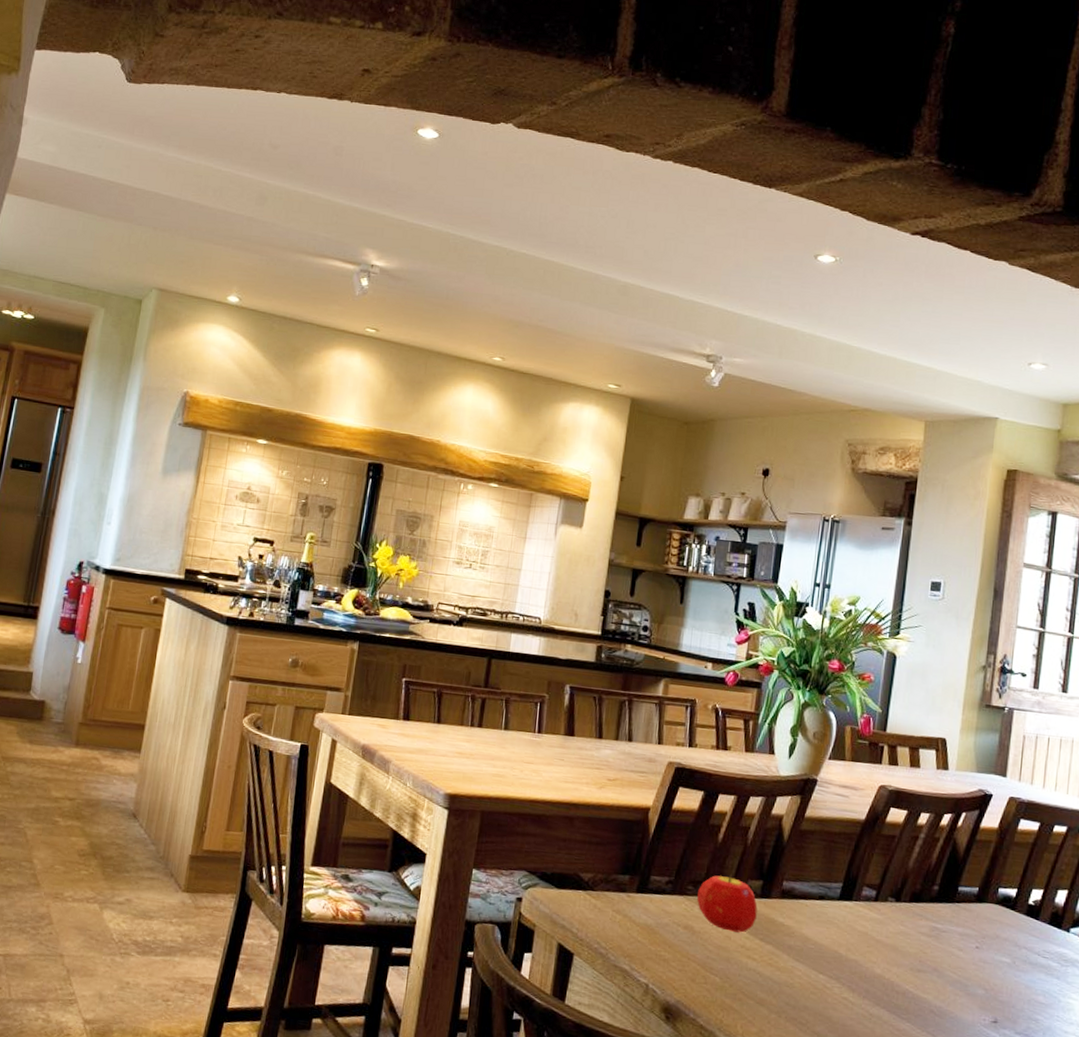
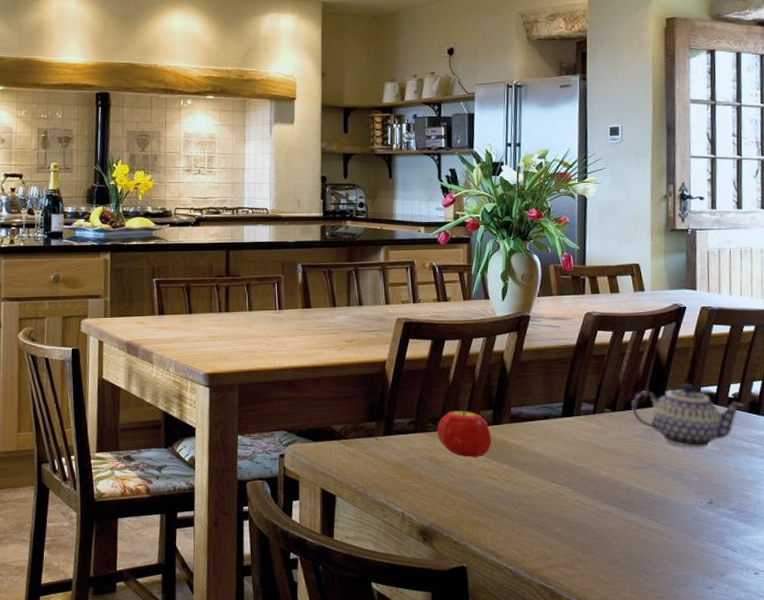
teapot: none [918,880,1045,958] -> present [632,383,744,448]

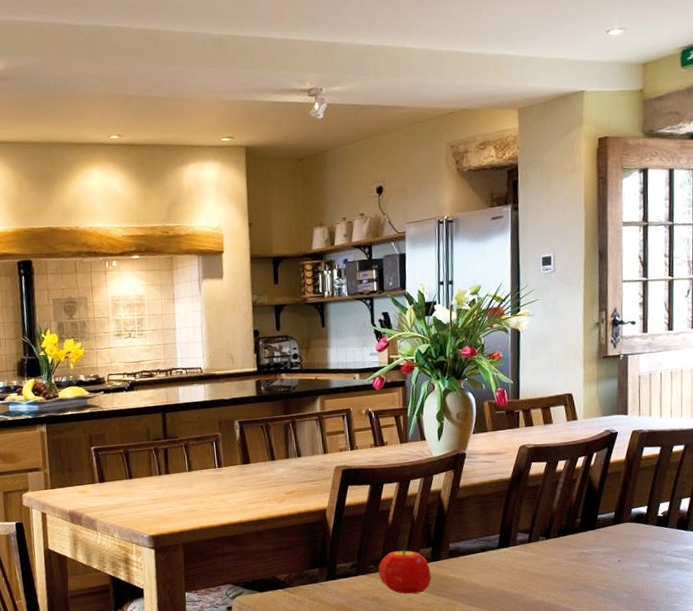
teapot: present [632,383,744,448] -> none [565,505,673,567]

